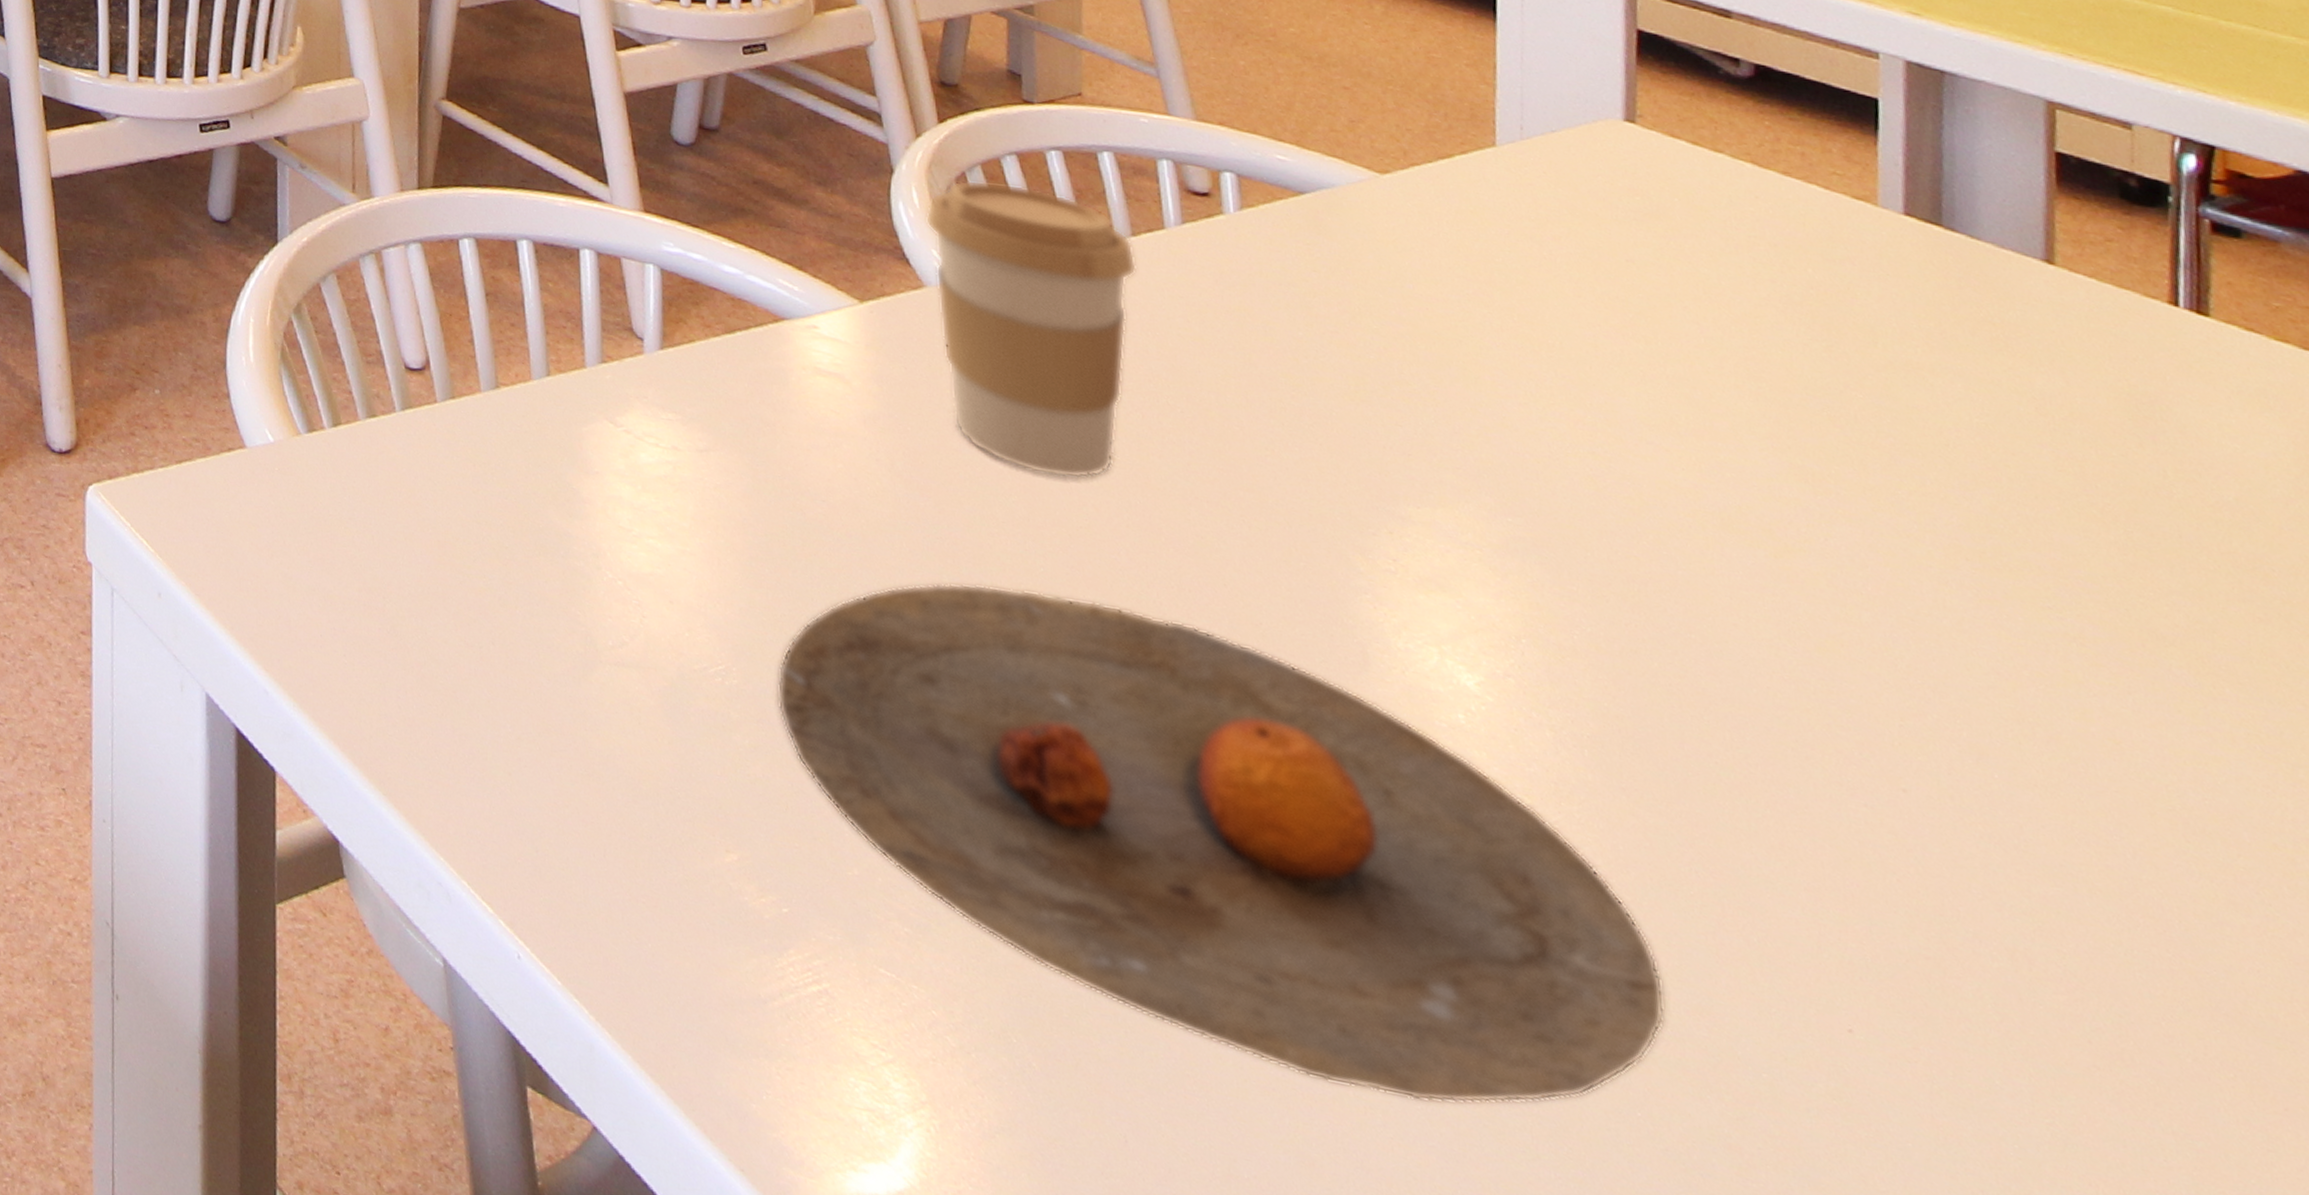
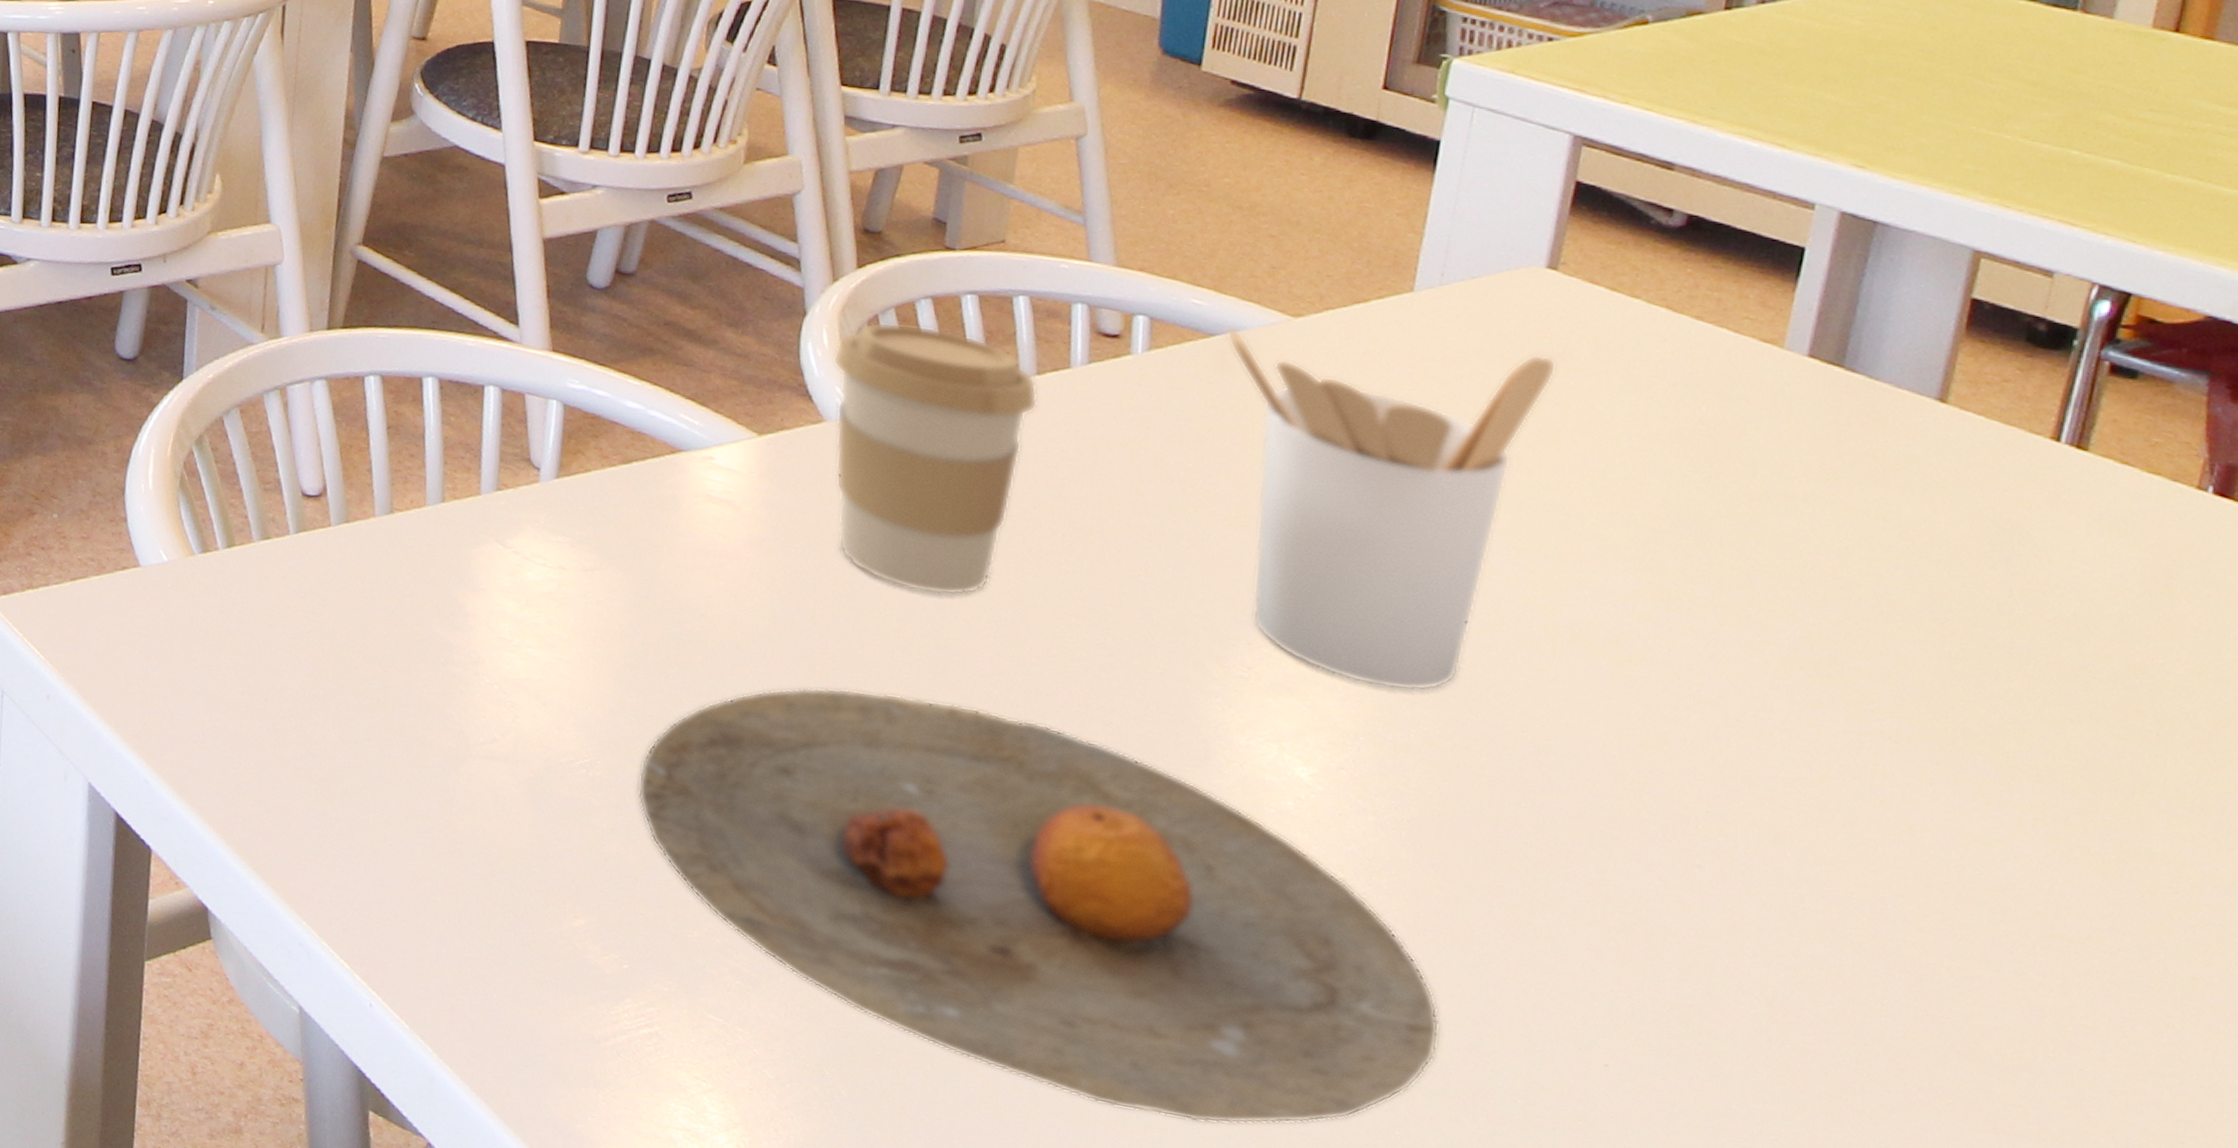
utensil holder: none [1316,185,1654,587] -> present [1226,327,1557,692]

